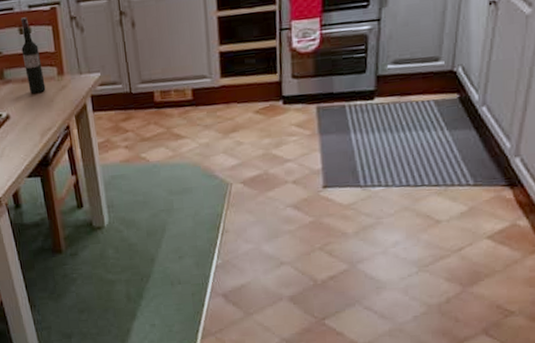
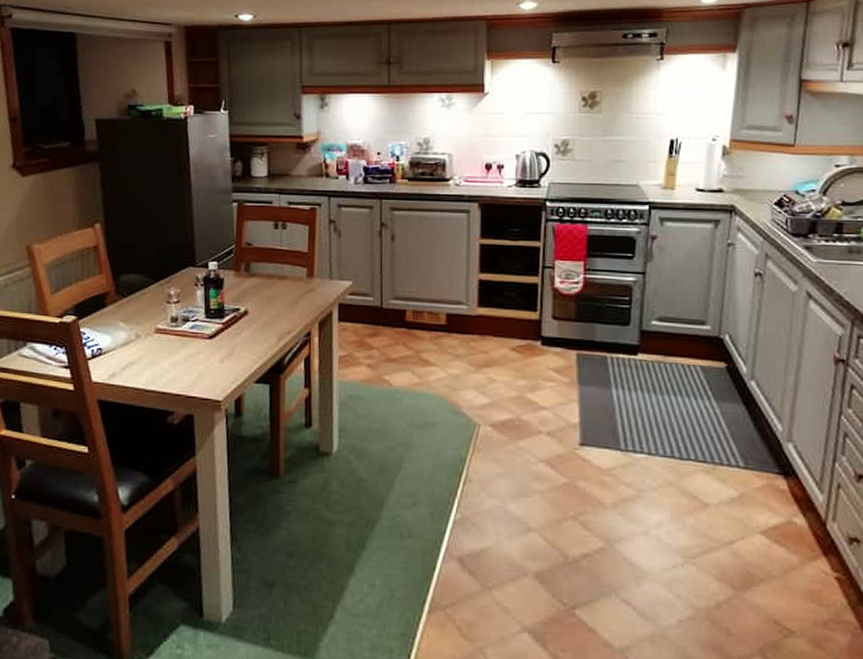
wine bottle: present [20,17,46,93] -> none [273,213,292,292]

